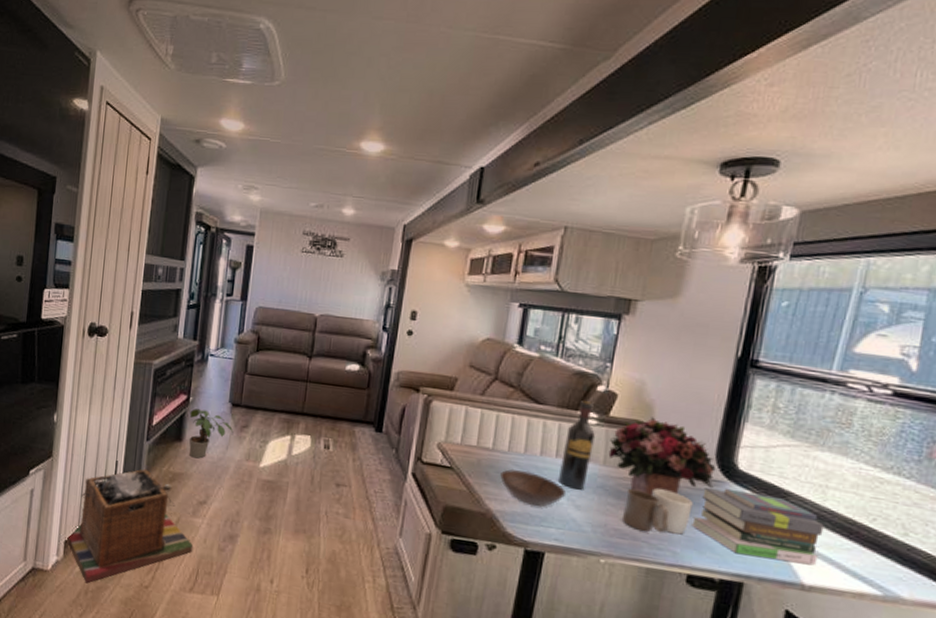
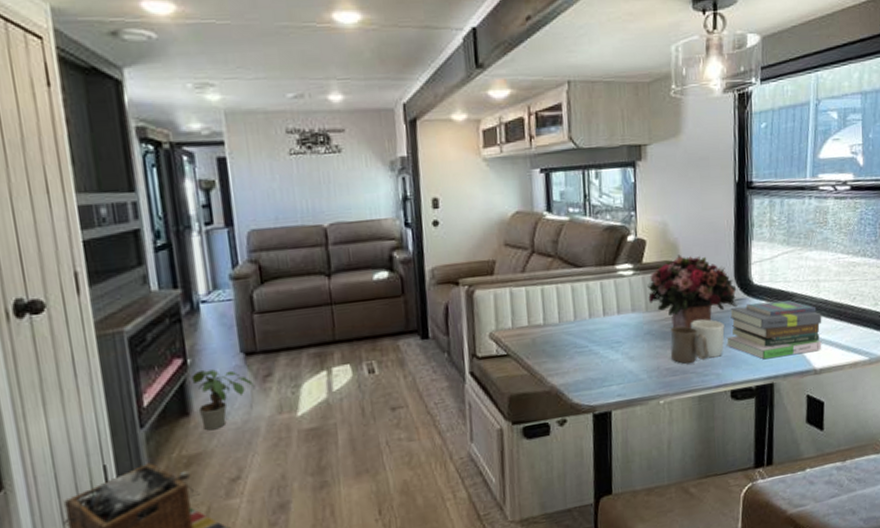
bowl: present [500,468,566,507] -> none [556,336,619,370]
wine bottle: present [557,401,595,490] -> none [608,253,635,343]

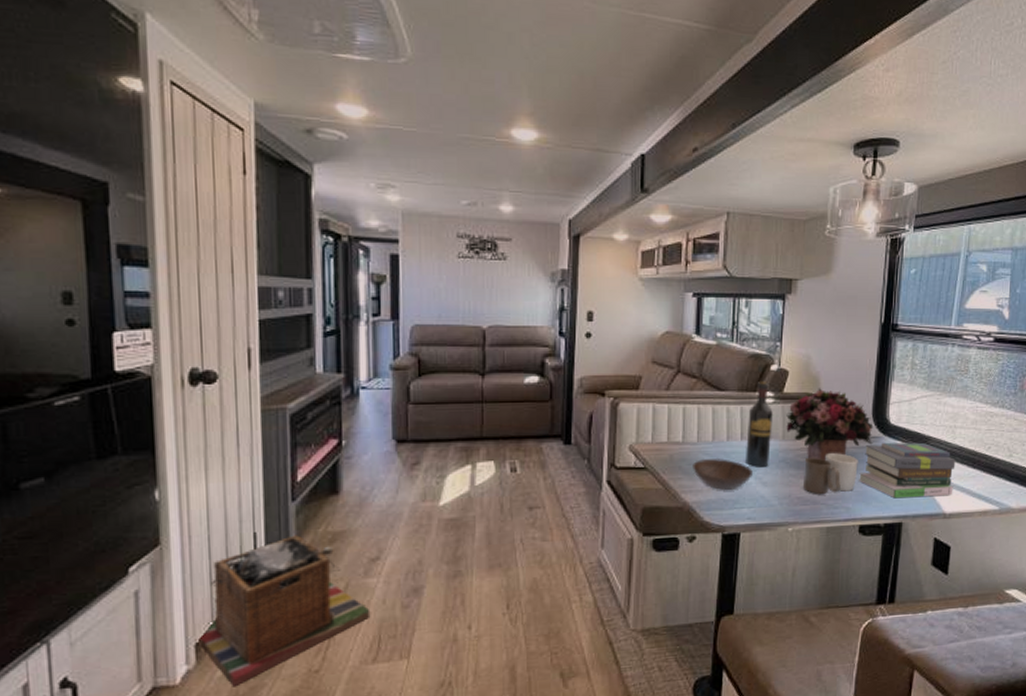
potted plant: present [191,369,255,431] -> none [344,453,403,510]
bowl: none [556,336,619,370] -> present [693,457,753,491]
wine bottle: none [608,253,635,343] -> present [744,382,773,467]

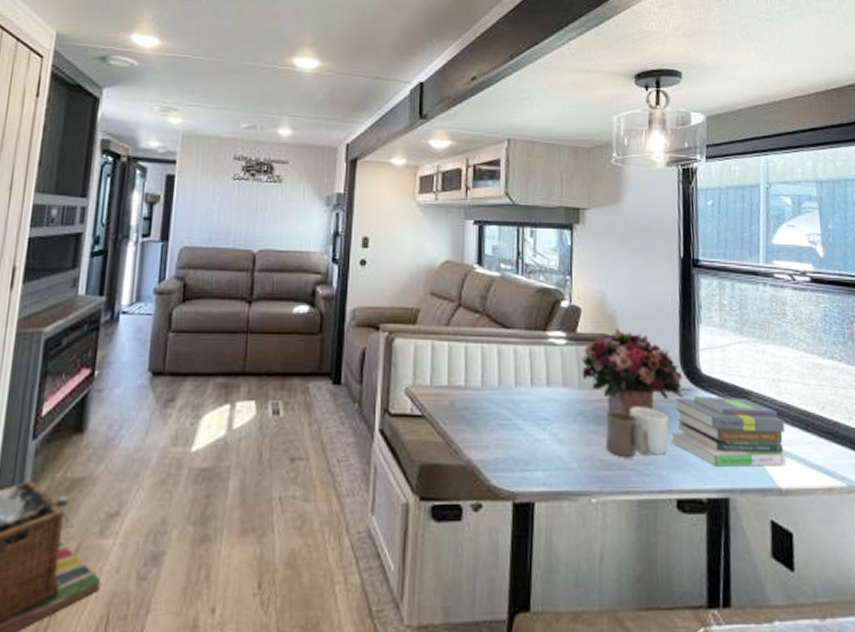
bowl: present [693,457,753,491] -> none [477,406,546,448]
wine bottle: present [744,382,773,467] -> none [536,320,566,420]

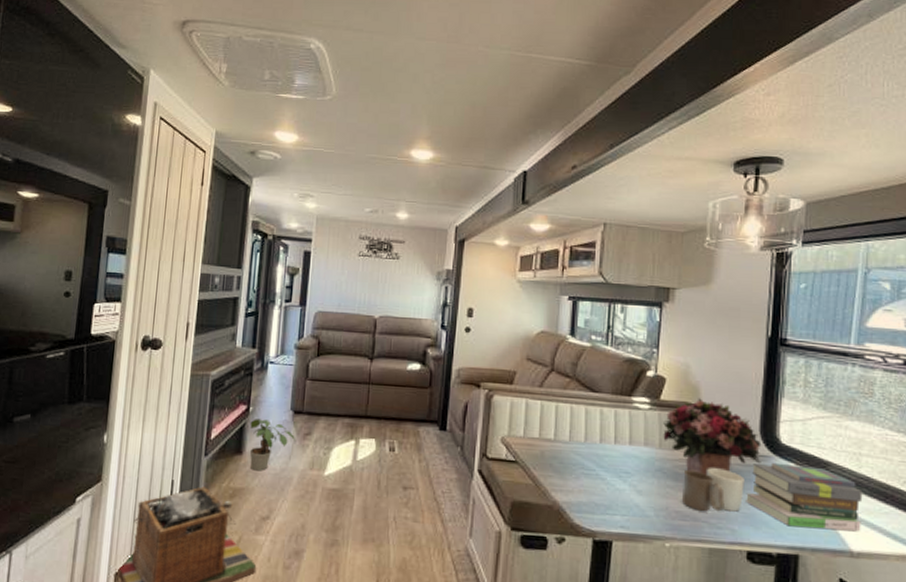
potted plant: none [93,385,155,453] -> present [249,419,296,471]

